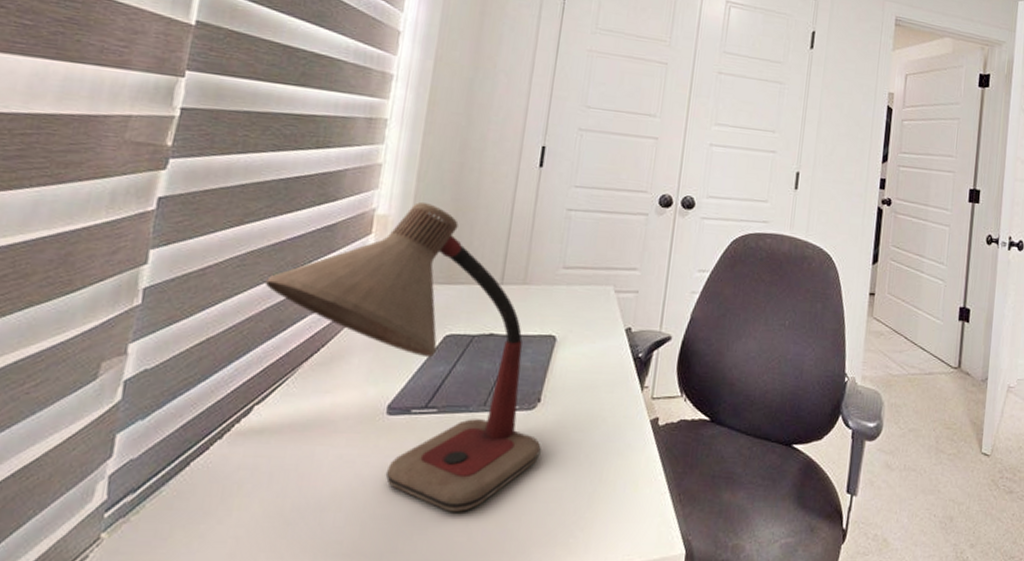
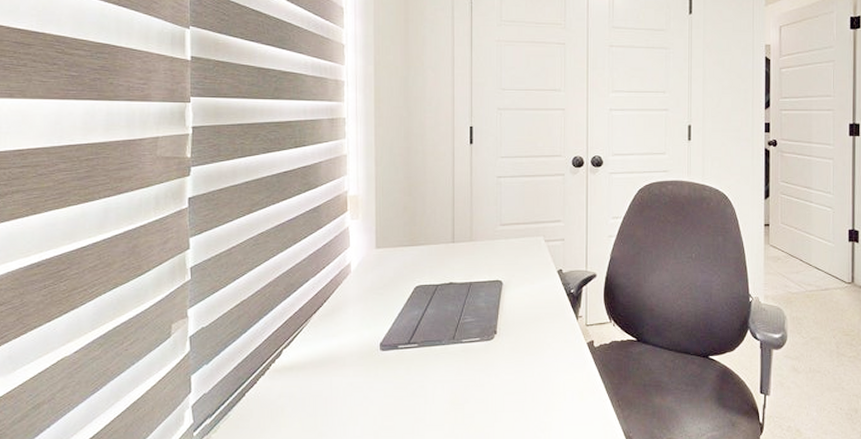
desk lamp: present [264,202,541,512] -> none [275,183,502,422]

